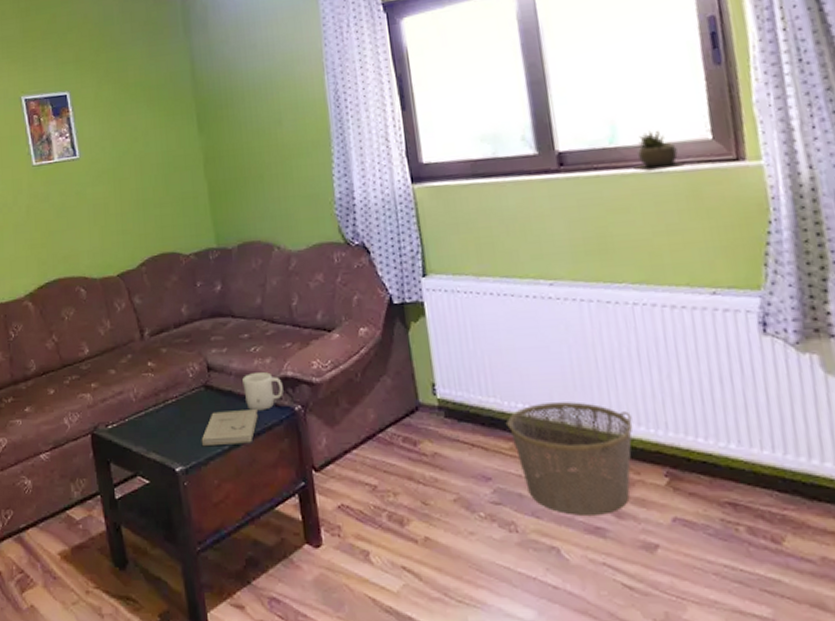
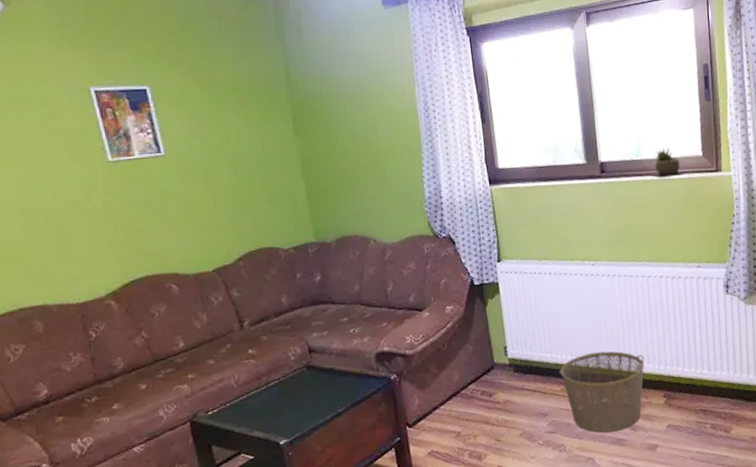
book: present [201,409,258,447] -> none [304,382,358,420]
mug: present [242,372,284,411] -> none [343,349,381,384]

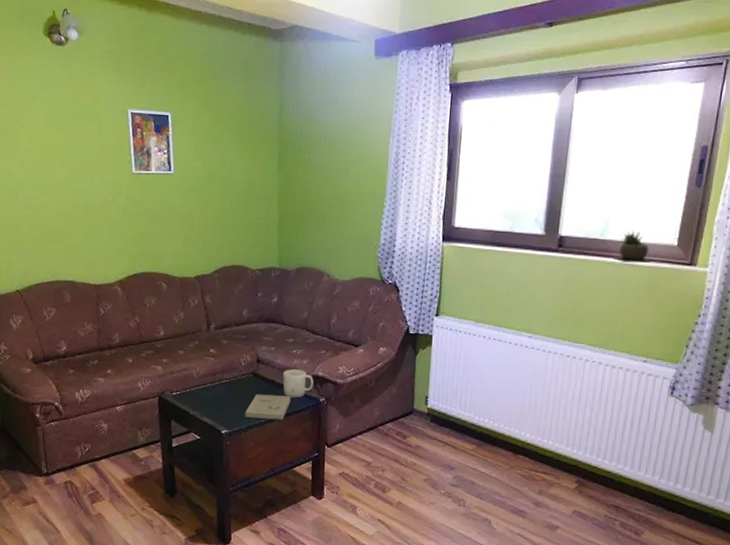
book: none [304,382,358,420] -> present [244,393,291,421]
mug: none [343,349,381,384] -> present [282,369,314,398]
basket: present [558,351,645,433] -> none [473,421,563,503]

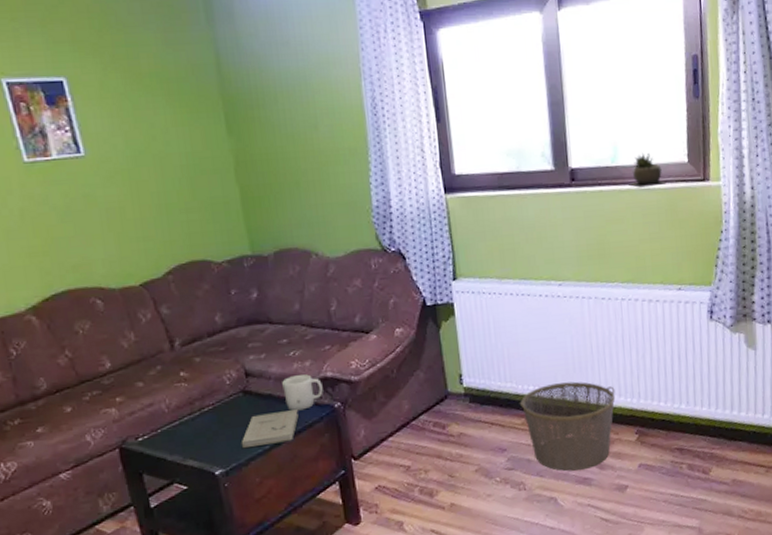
basket: none [473,421,563,503] -> present [519,381,616,471]

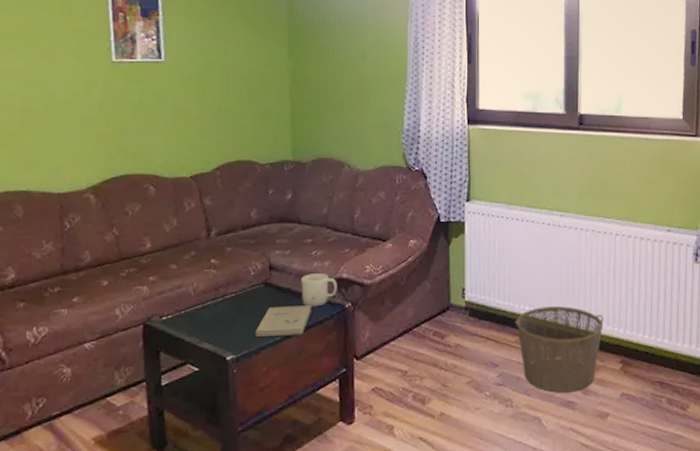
succulent plant: present [629,153,667,189] -> none [630,107,663,138]

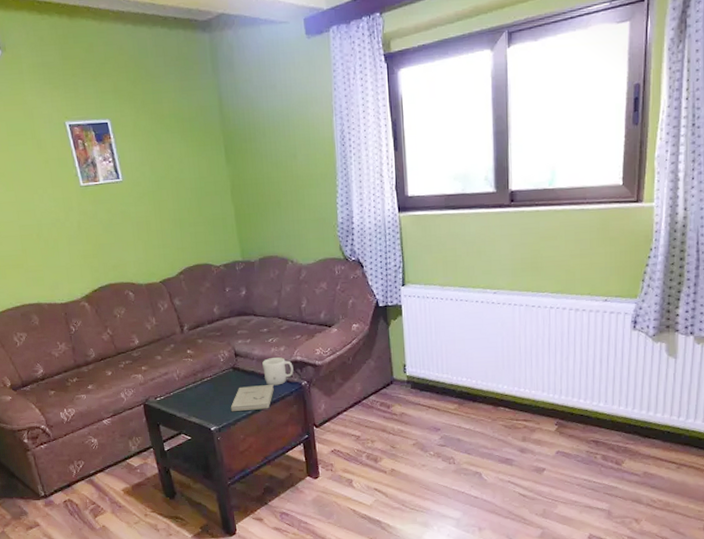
basket: present [514,306,604,393] -> none [453,376,539,452]

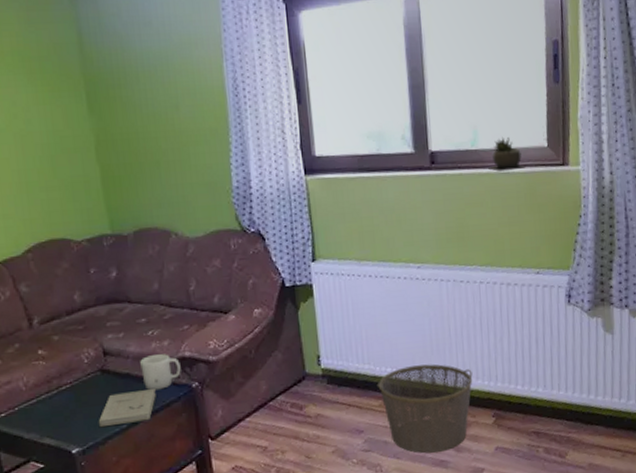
basket: none [453,376,539,452] -> present [376,364,473,454]
succulent plant: none [564,176,600,209] -> present [488,137,526,172]

